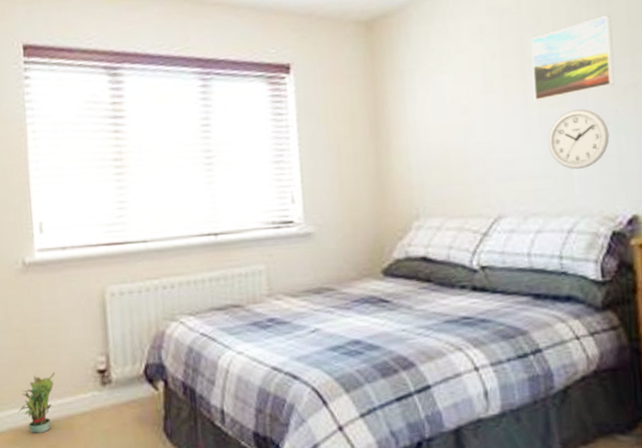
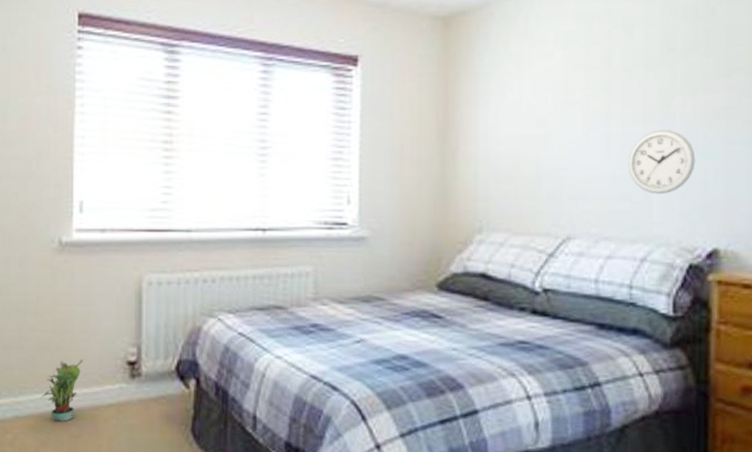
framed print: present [531,15,615,101] -> none [617,31,709,118]

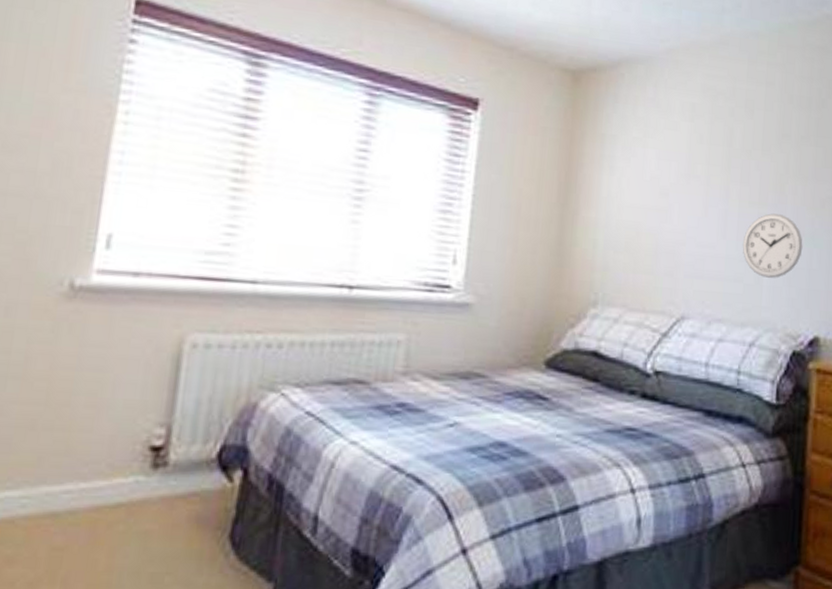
potted plant: present [40,359,83,422] -> none [11,442,85,529]

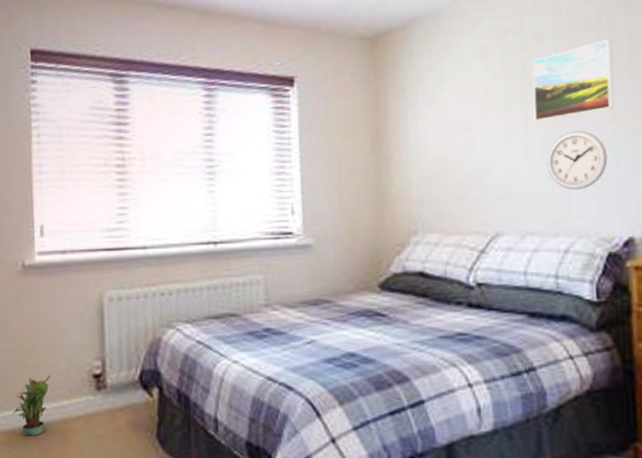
potted plant: none [11,442,85,529] -> present [11,375,50,436]
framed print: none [735,121,819,198] -> present [532,39,614,122]

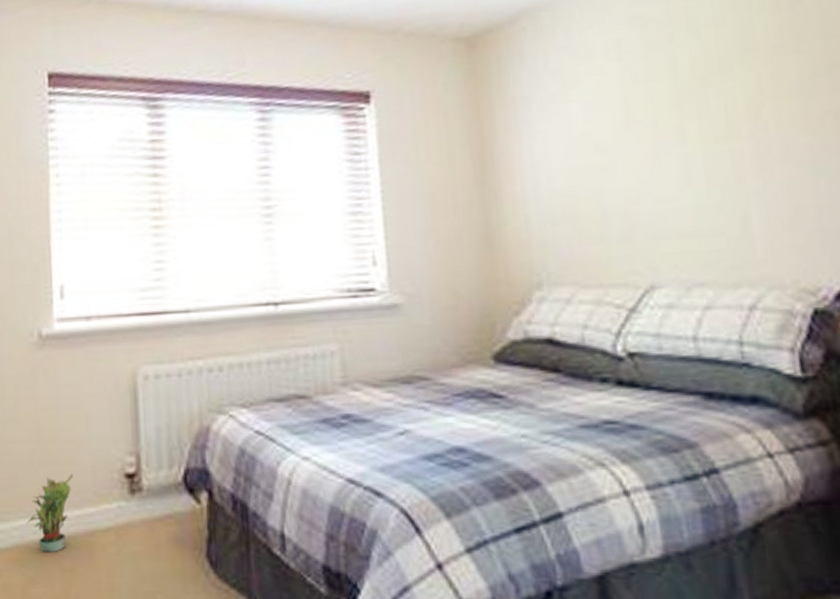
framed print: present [532,39,614,122] -> none [686,24,806,136]
wall clock: present [546,130,608,190] -> none [715,145,803,225]

